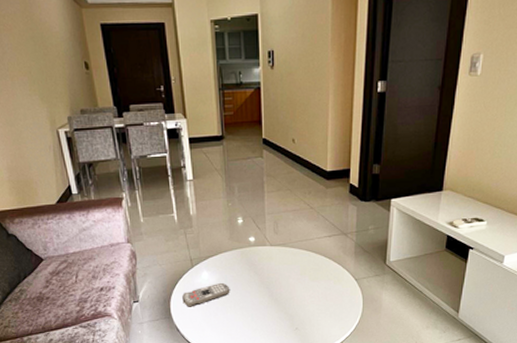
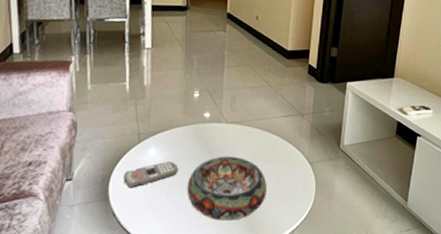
decorative bowl: none [239,276,314,334] -> present [187,156,267,221]

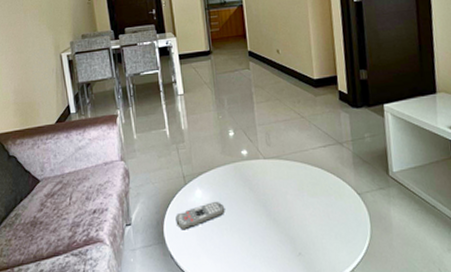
decorative bowl: present [187,156,267,221] -> none [235,192,317,260]

